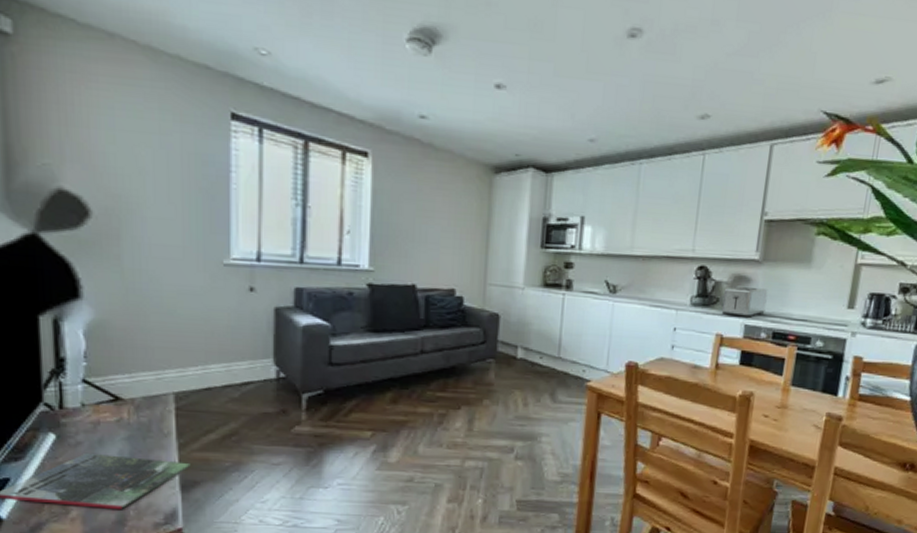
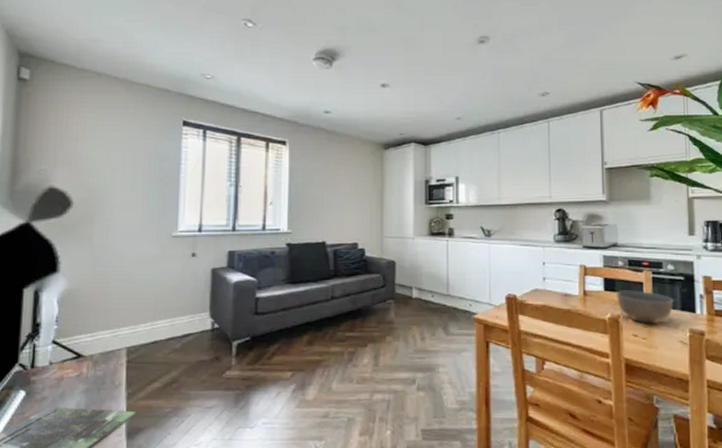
bowl: none [752,365,816,406] -> present [615,290,674,325]

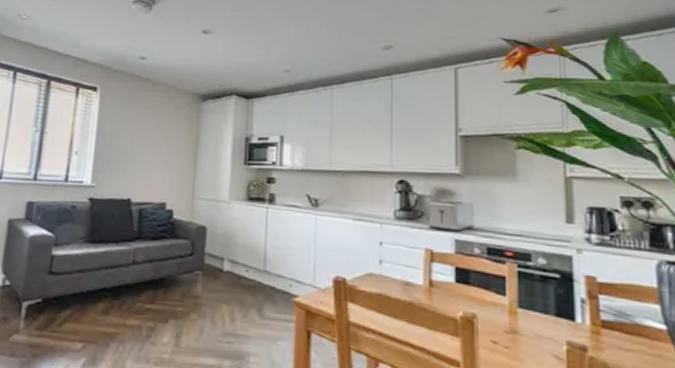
bowl: present [615,290,674,325] -> none [470,284,546,332]

